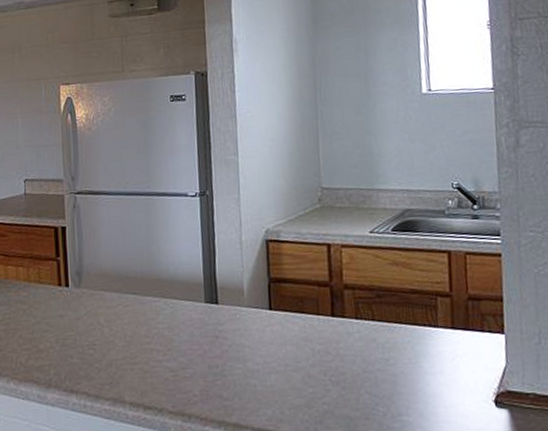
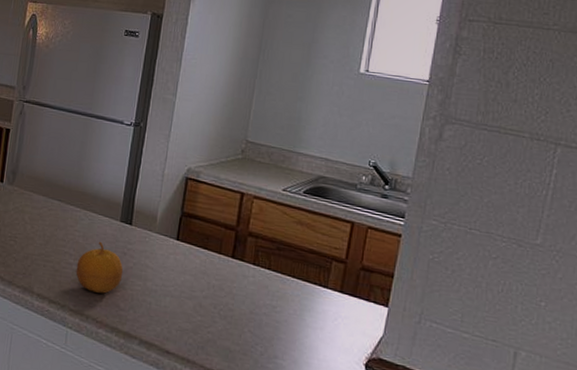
fruit: none [167,329,219,387] -> present [76,241,124,294]

